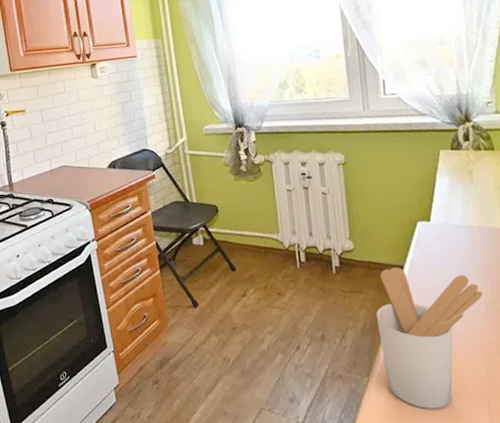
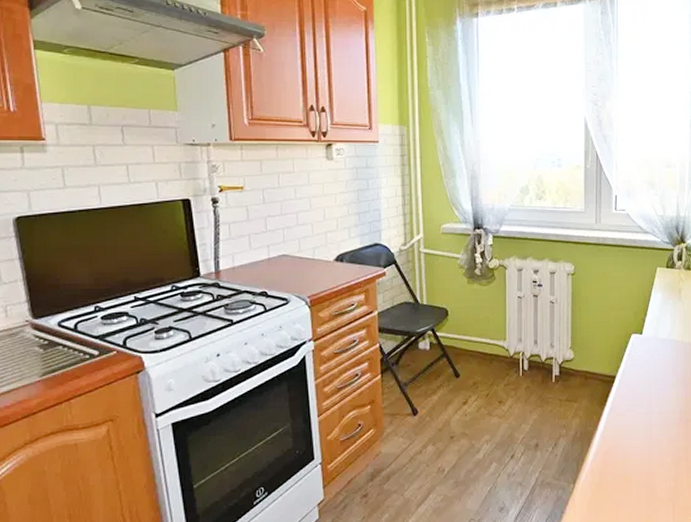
utensil holder: present [375,267,483,409] -> none [587,378,679,513]

